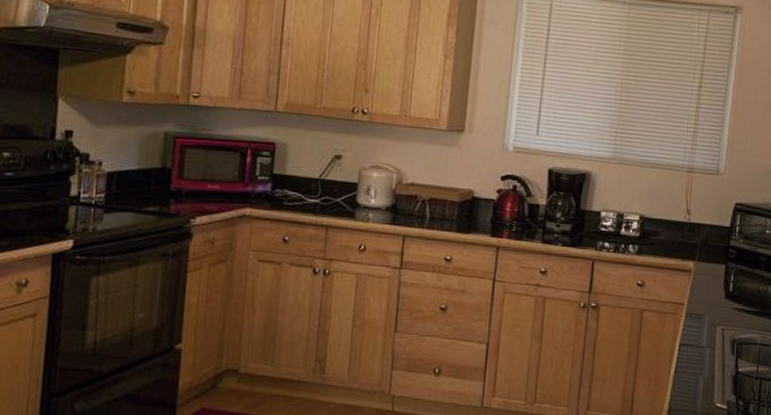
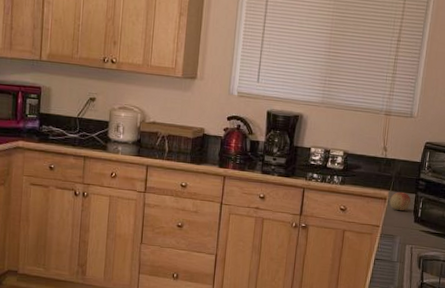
fruit: none [695,262,721,286] -> present [390,191,411,211]

